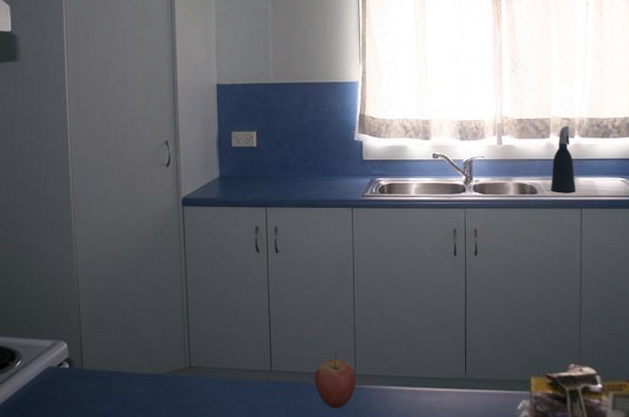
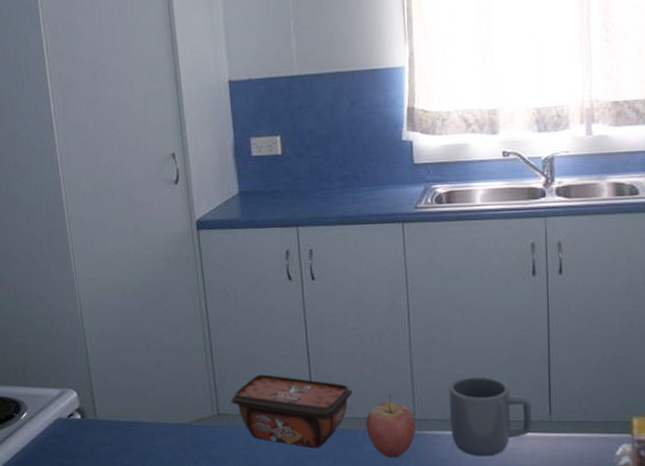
food container: none [201,332,306,398] -> present [230,374,354,447]
mug: none [384,338,452,409] -> present [448,376,533,457]

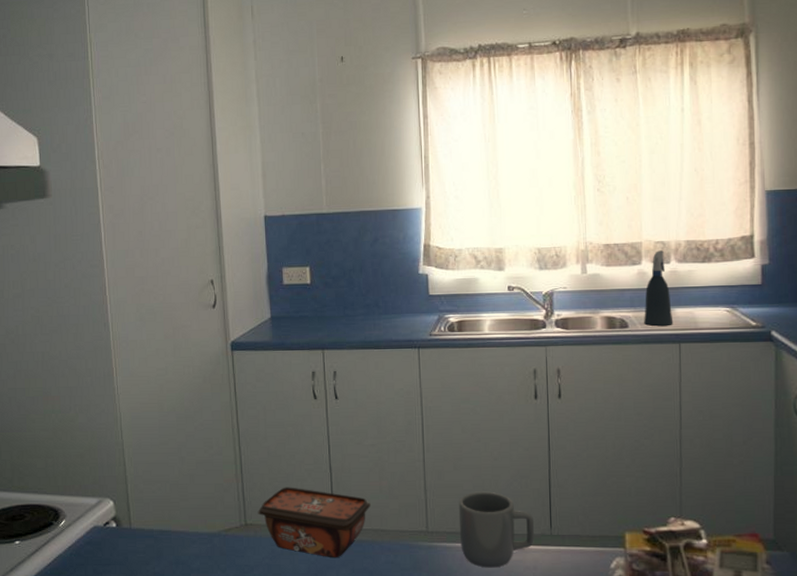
fruit: present [365,394,416,458] -> none [382,507,429,568]

